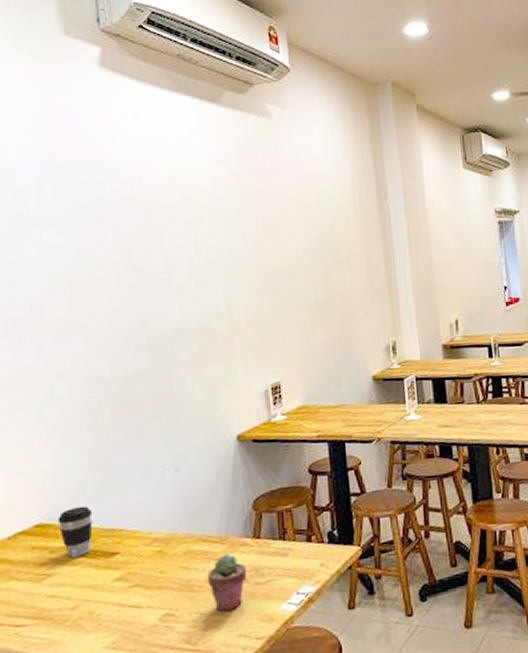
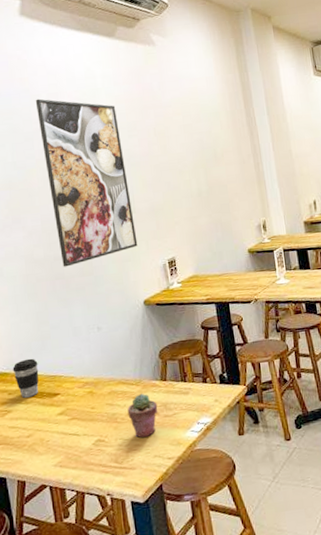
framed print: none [112,173,234,389] -> present [35,98,138,267]

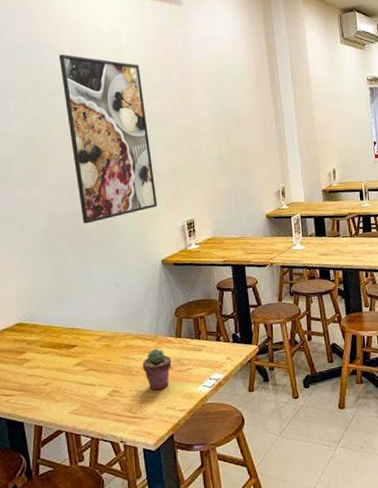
coffee cup: present [12,358,39,398] -> none [31,310,57,348]

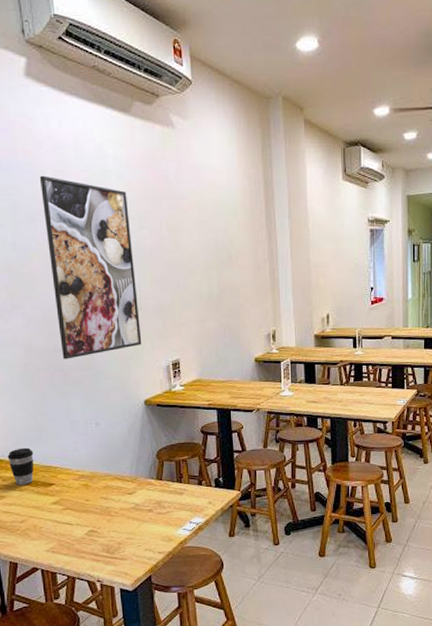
coffee cup: none [31,310,57,348] -> present [7,447,34,485]
potted succulent: present [142,348,172,391] -> none [121,490,152,532]

